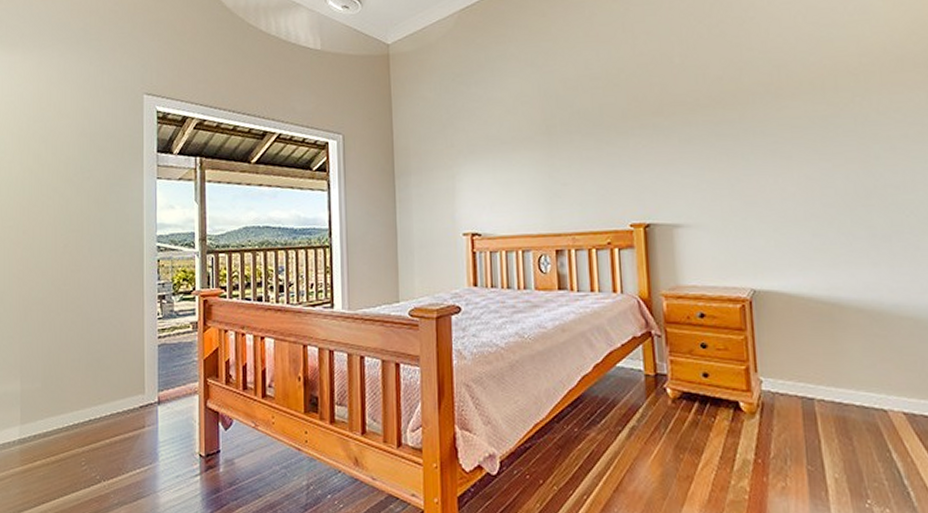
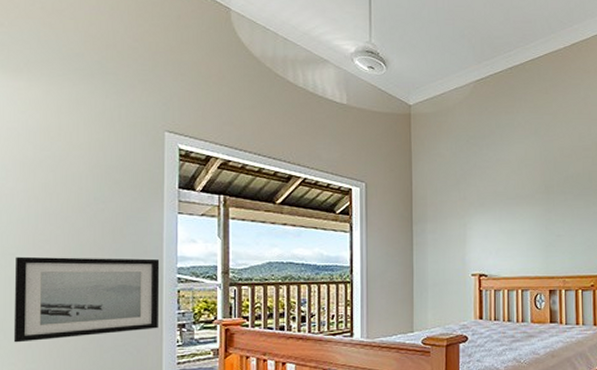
wall art: none [11,227,141,316] -> present [13,256,160,343]

